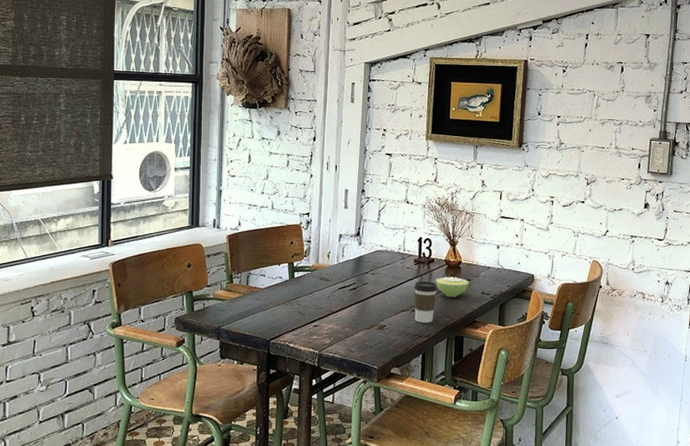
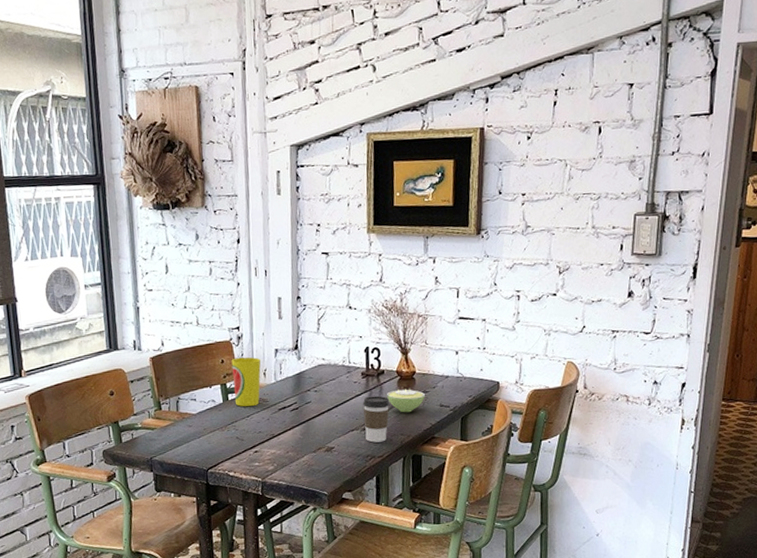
cup: none [300,240,326,285] -> present [231,356,261,407]

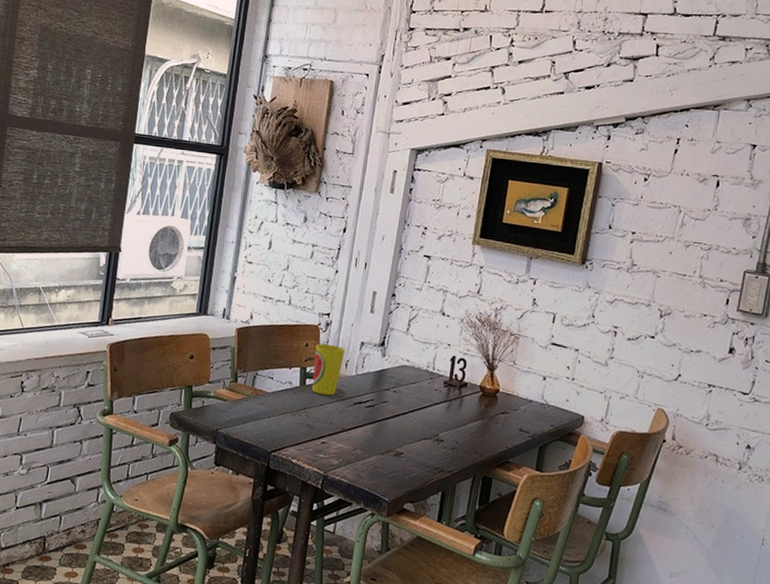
coffee cup: present [362,396,390,443] -> none [437,406,468,457]
sugar bowl: present [387,388,425,413] -> none [466,404,505,431]

